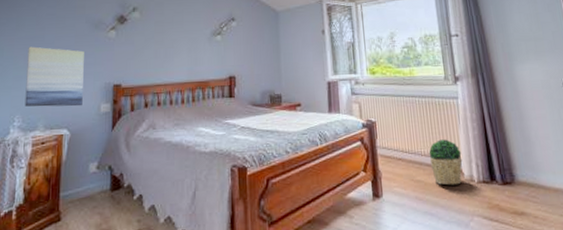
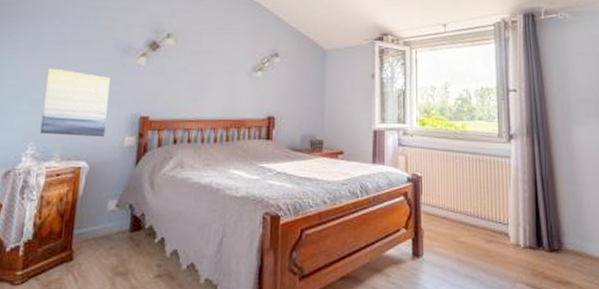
potted plant: present [428,139,463,186] -> none [475,200,510,249]

